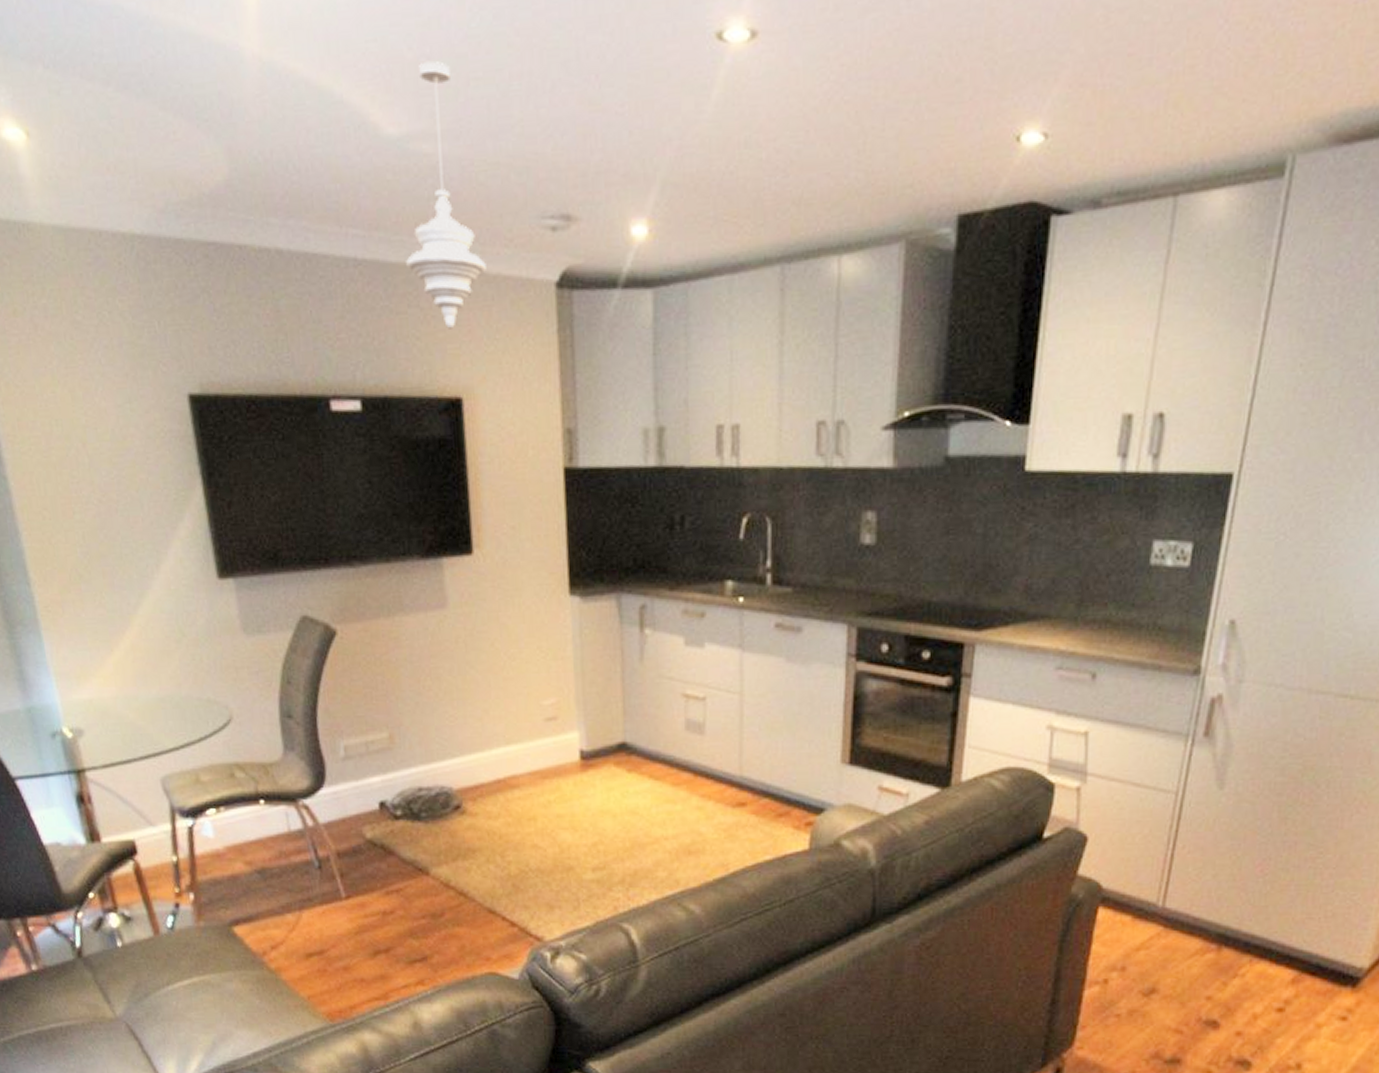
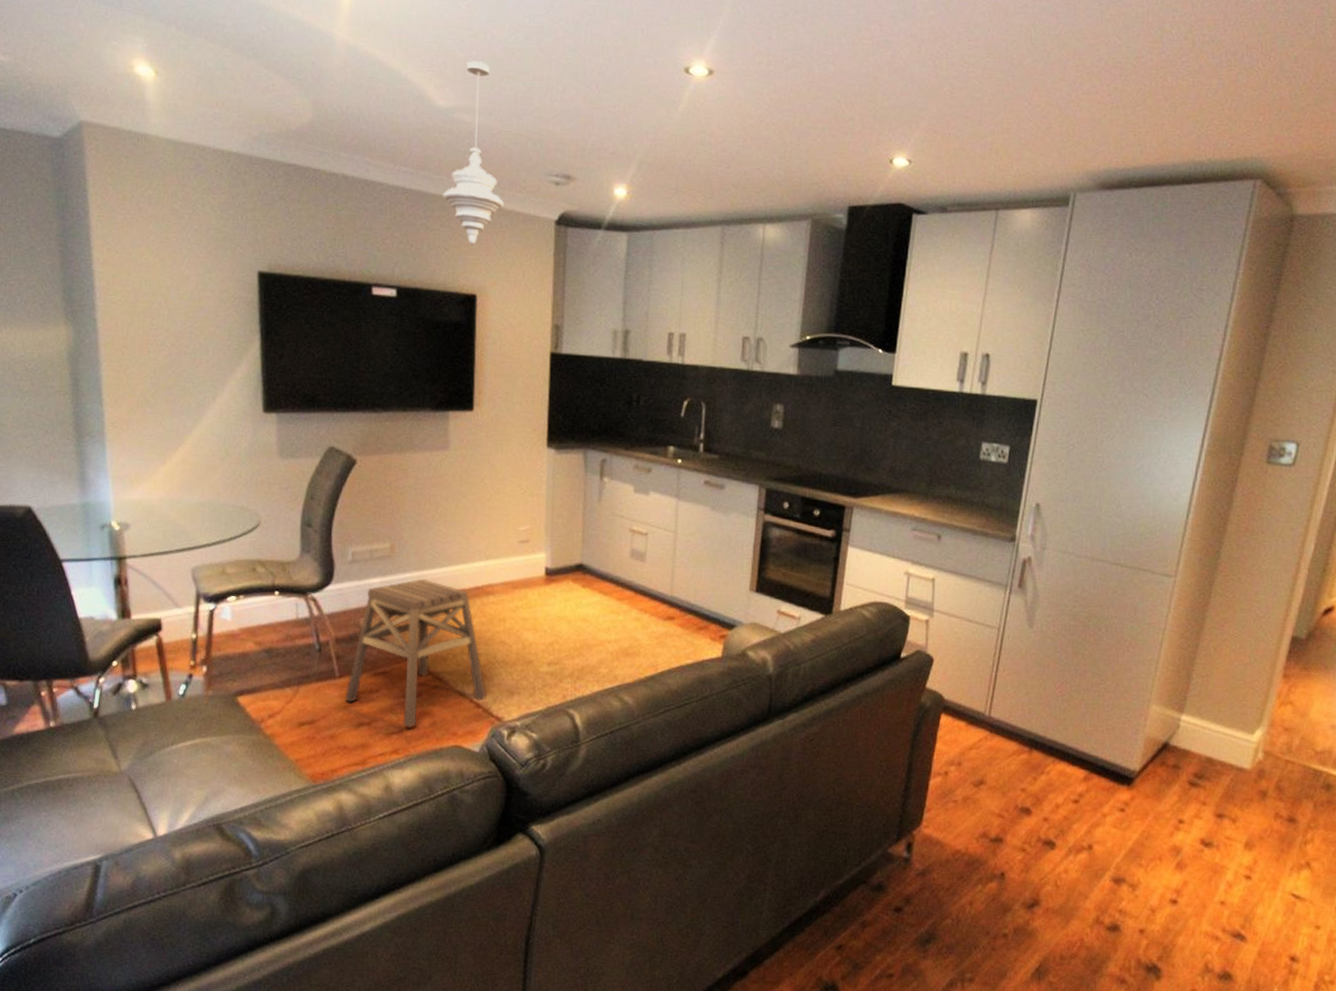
stool: none [355,773,521,953] -> present [345,578,486,727]

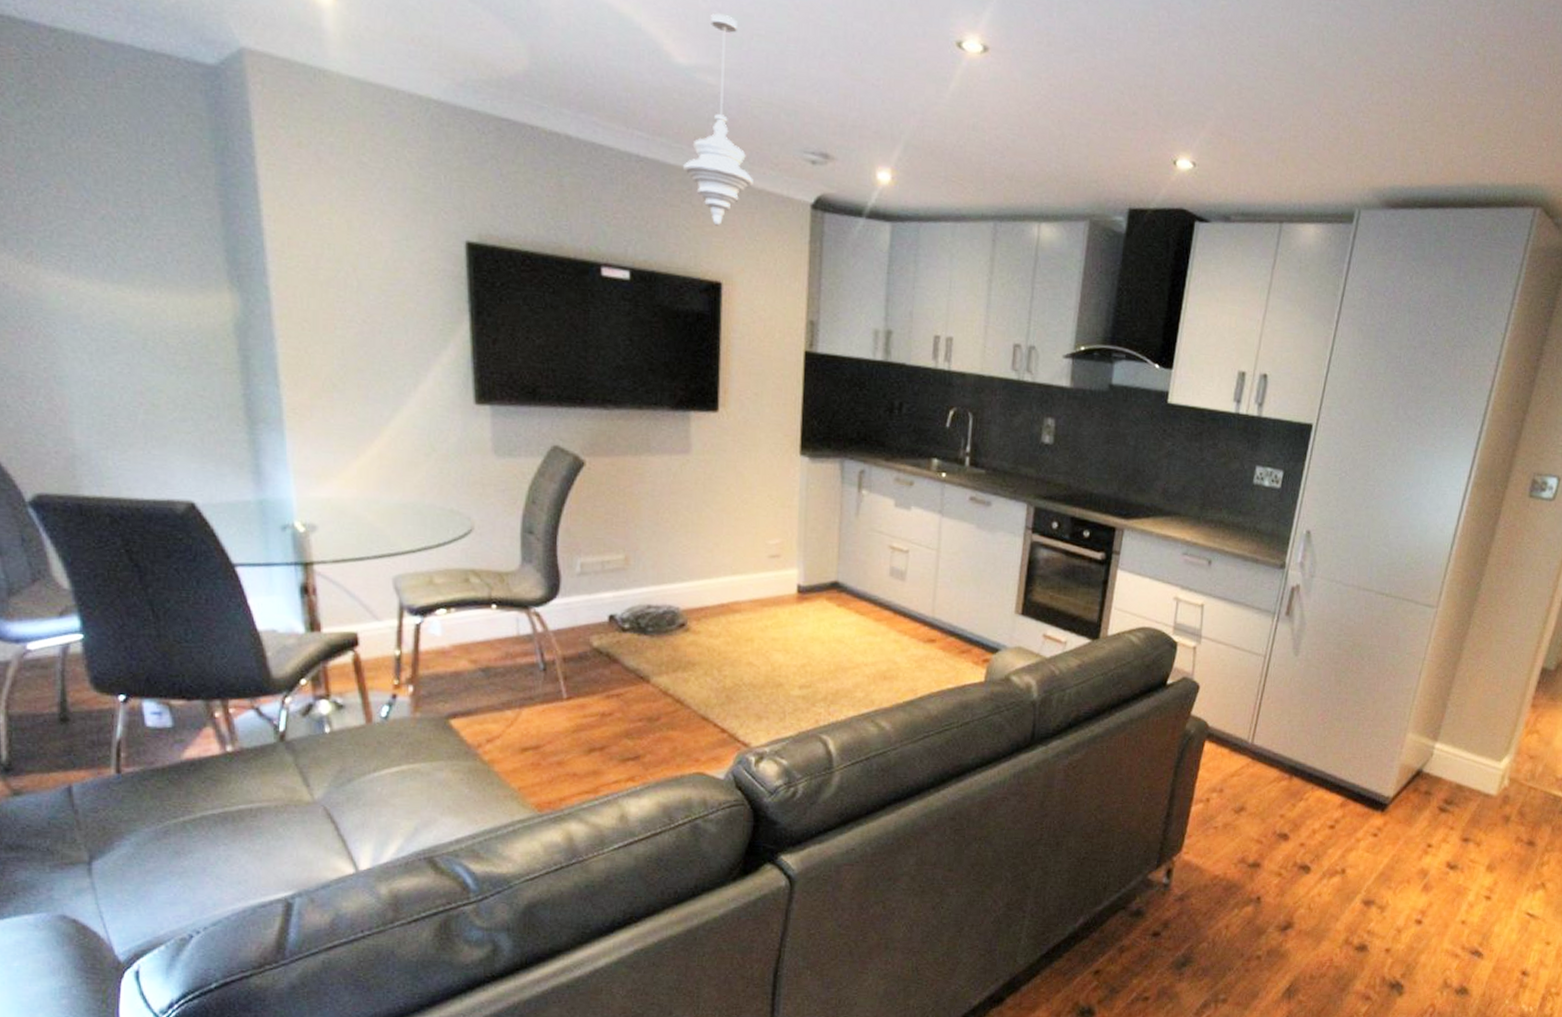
stool: present [345,578,486,727] -> none [574,594,732,753]

